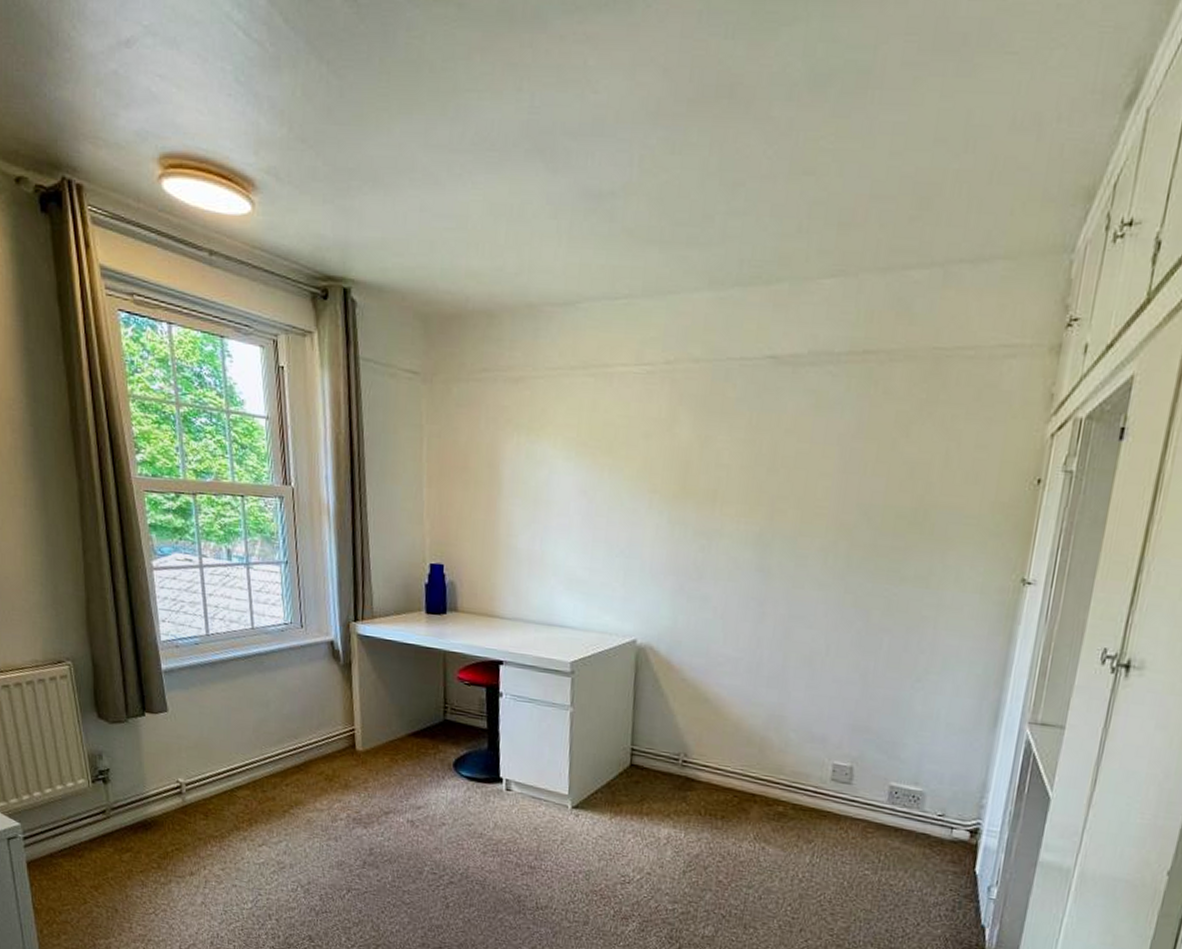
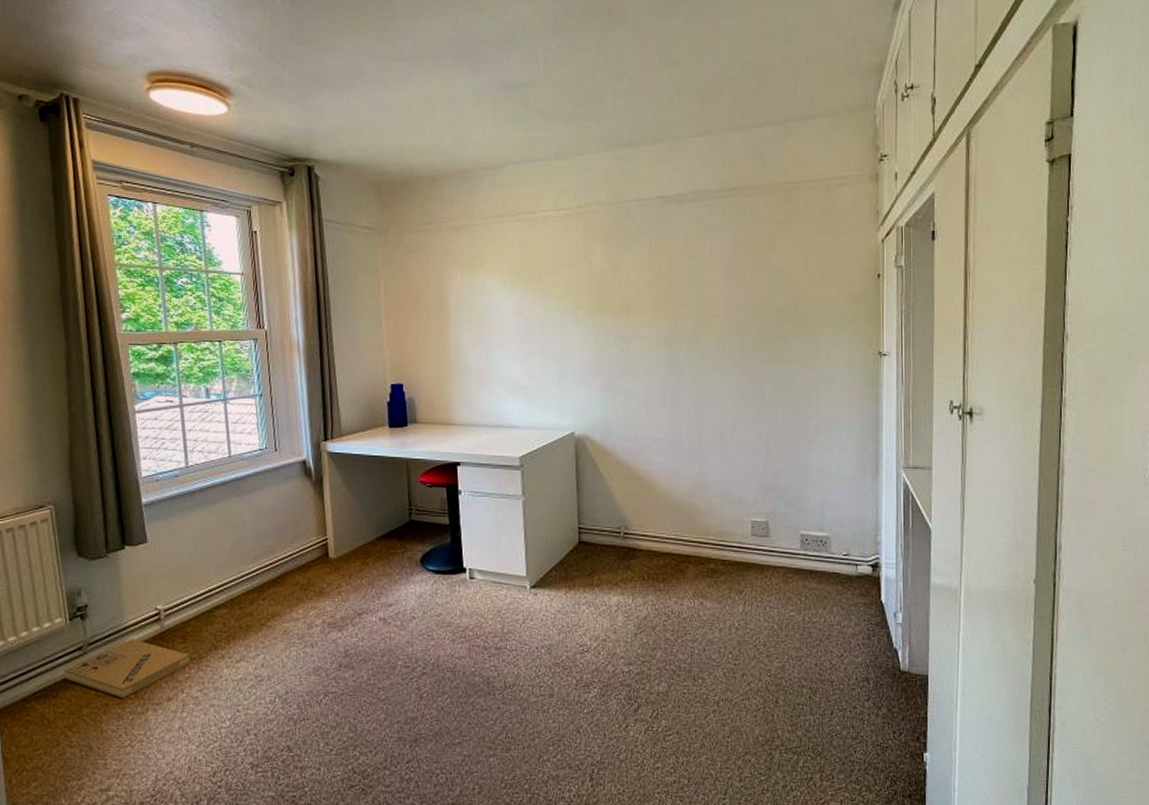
cardboard box: none [89,809,212,868] -> present [64,639,190,699]

